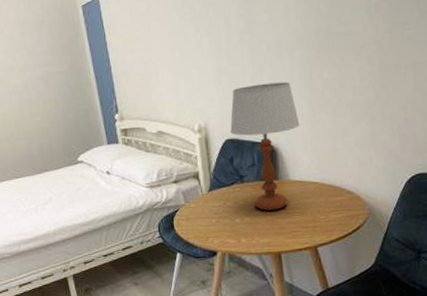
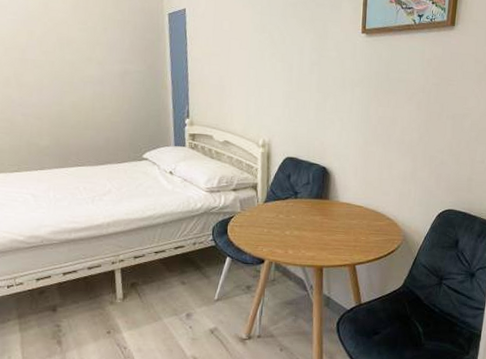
table lamp: present [230,82,300,211] -> none [291,111,353,227]

